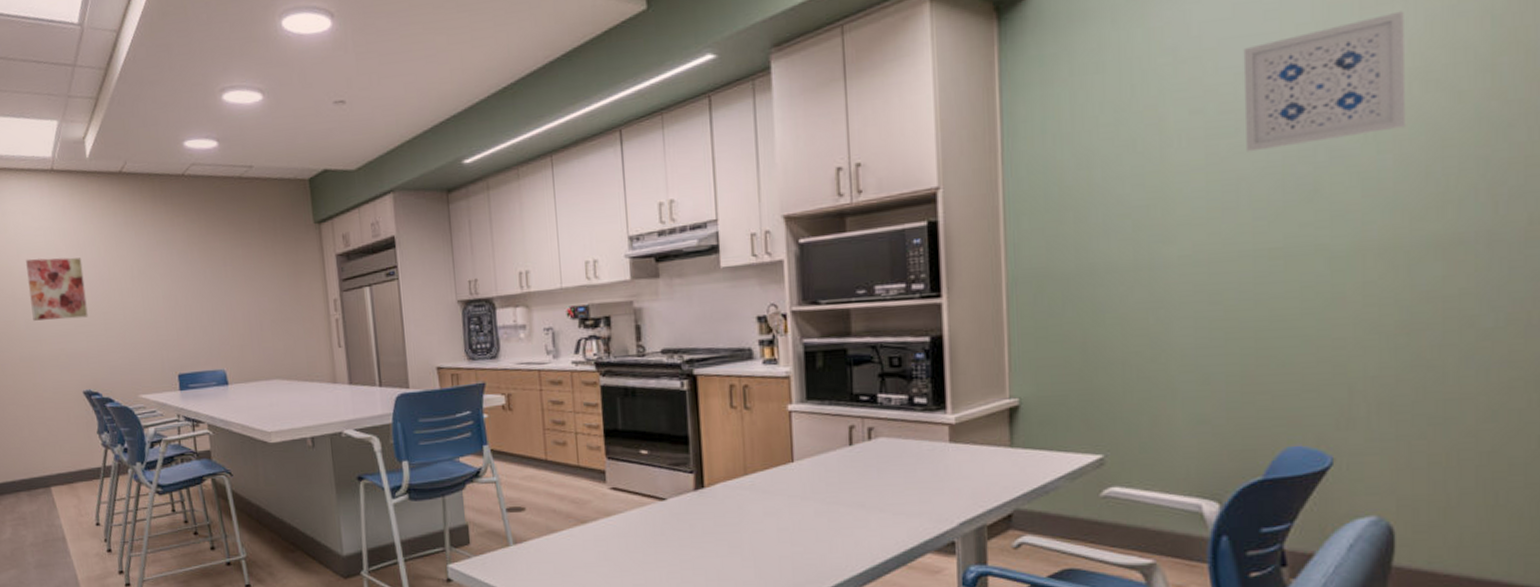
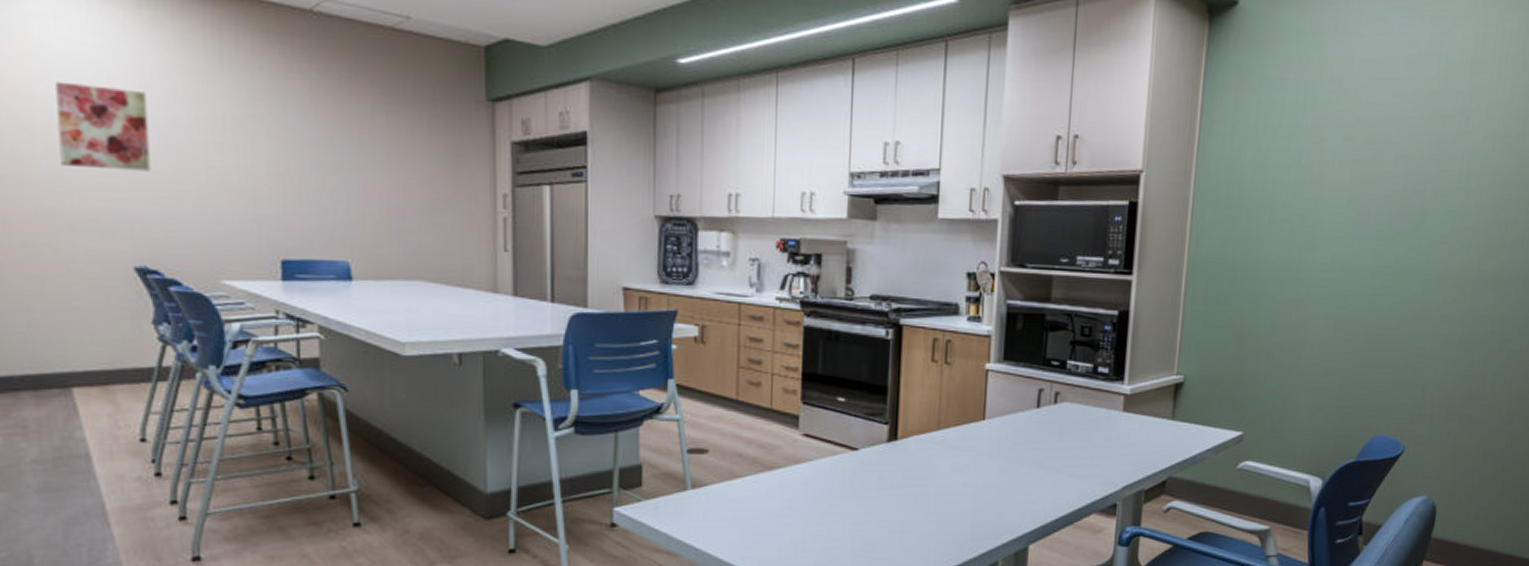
wall art: present [1243,11,1407,152] -> none [1379,81,1497,181]

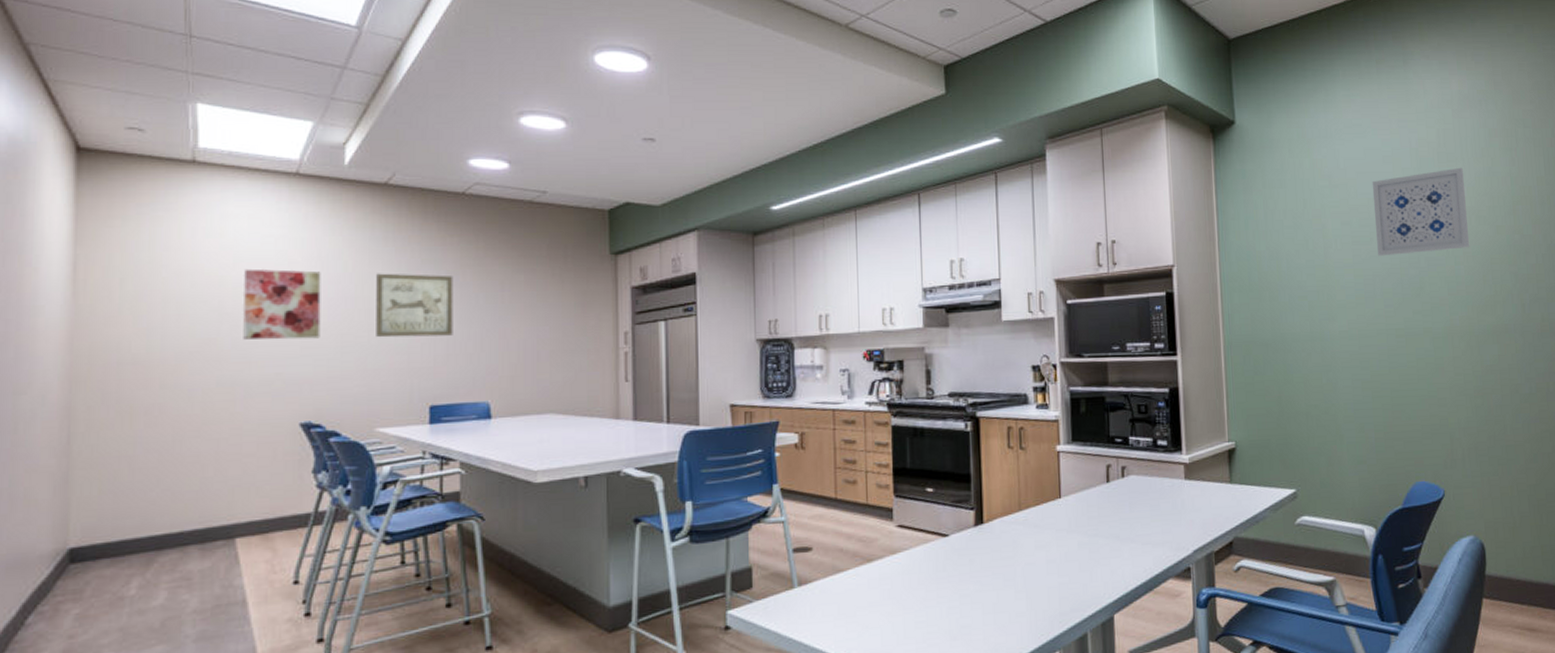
wall art: none [212,100,305,181] -> present [376,273,453,338]
wall art: none [1379,81,1497,181] -> present [1372,167,1470,257]

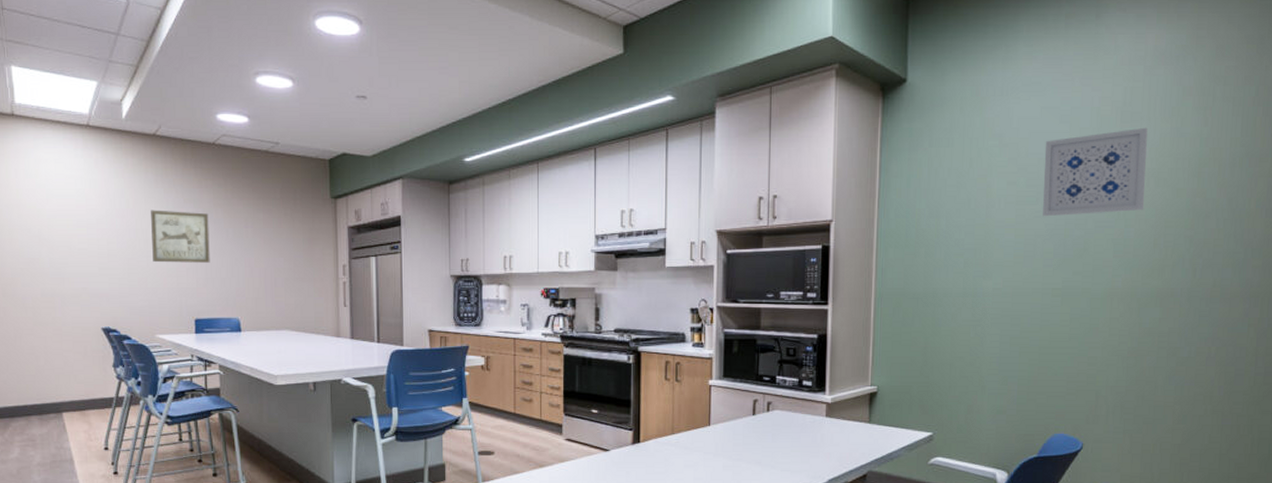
wall art: present [243,268,321,340] -> none [55,203,112,262]

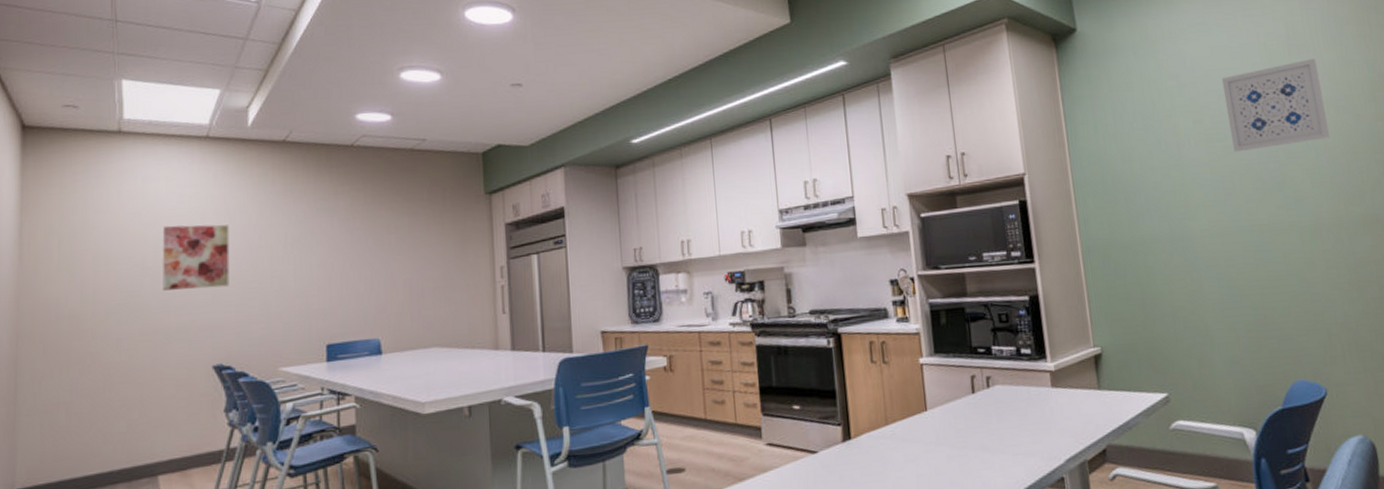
wall art: none [55,203,112,262] -> present [163,224,229,291]
wall art: present [151,210,210,263] -> none [277,222,346,283]

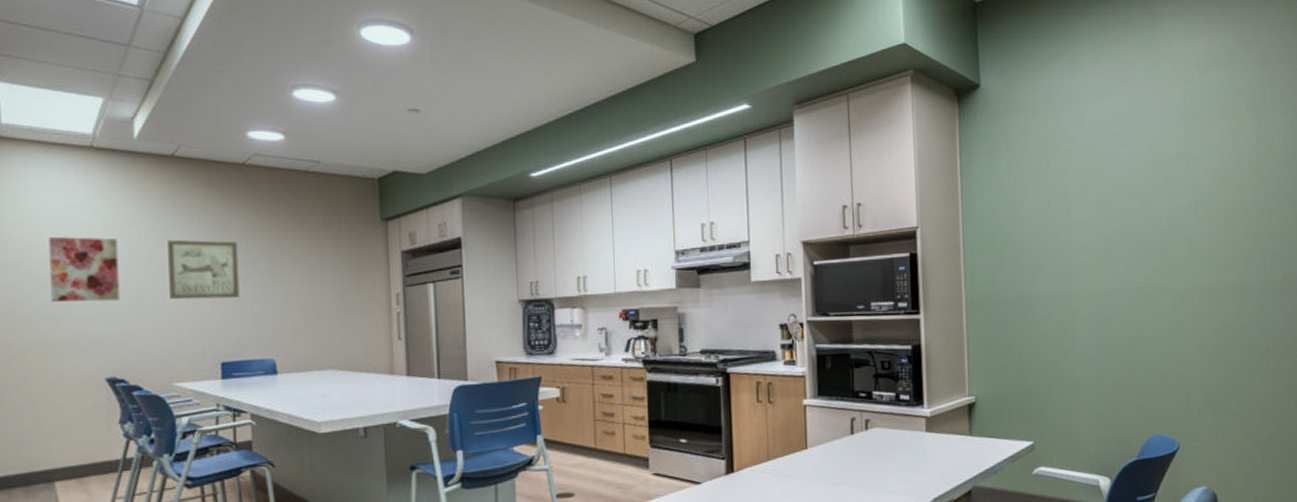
wall art: none [277,222,346,283] -> present [168,239,240,300]
wall art: present [1221,58,1331,153] -> none [1116,127,1213,217]

